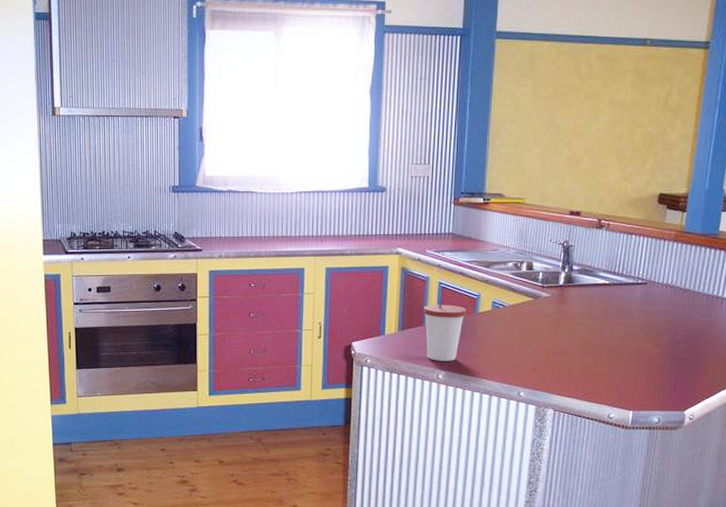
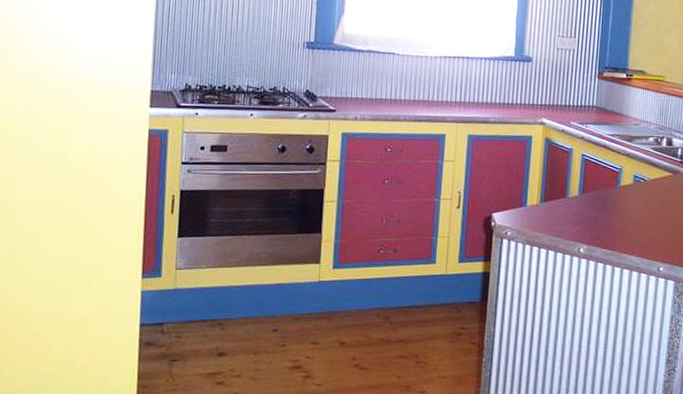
cup: present [423,295,467,361] -> none [566,167,609,235]

